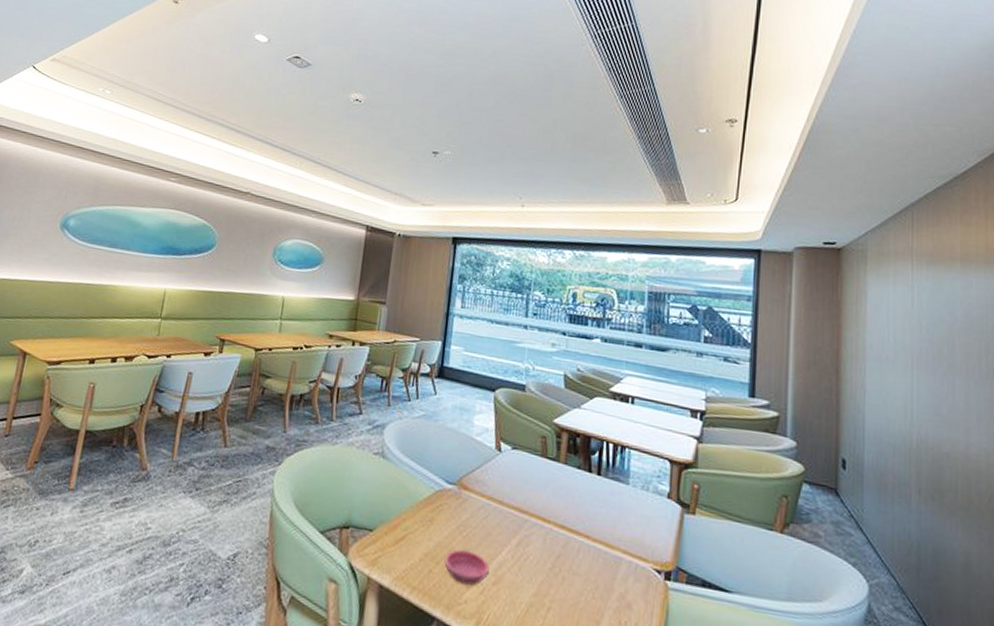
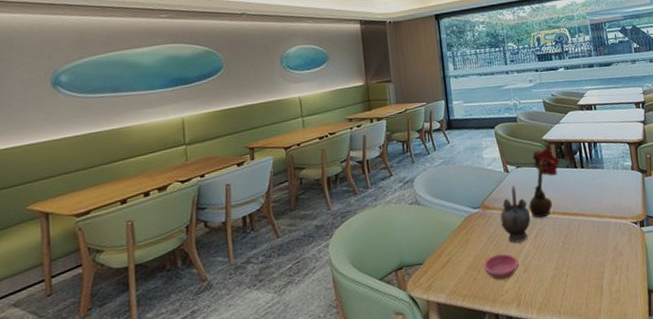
teapot: none [477,470,517,545] -> present [500,185,531,243]
flower: none [517,434,570,524] -> present [529,147,560,218]

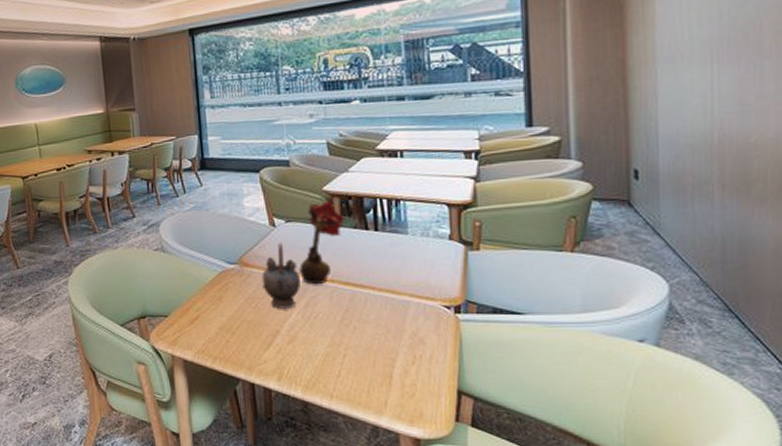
saucer: present [483,253,519,280] -> none [239,319,283,347]

